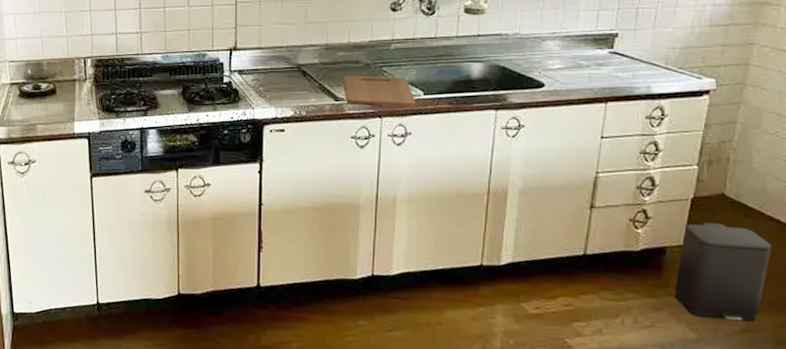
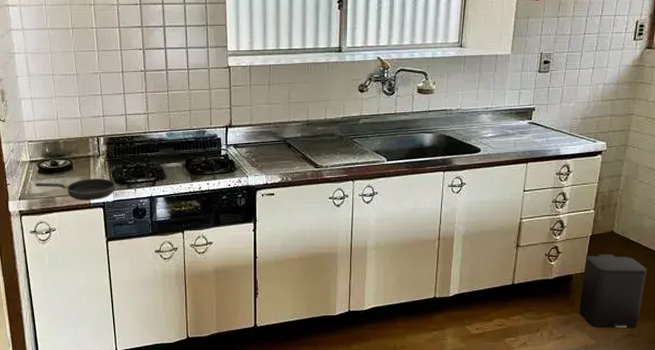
frying pan: none [14,105,102,130] -> present [34,179,115,201]
cutting board: present [343,75,416,108] -> none [322,146,381,172]

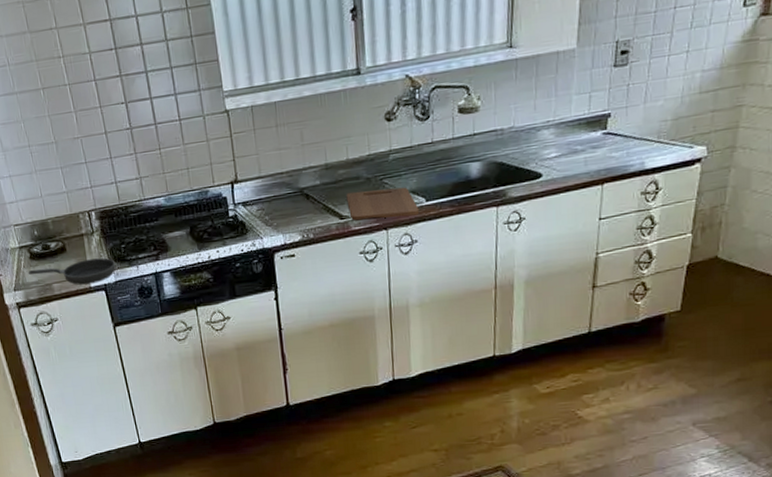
cutting board: none [322,146,381,172] -> present [346,187,420,221]
pedal bin: present [579,254,647,329] -> none [674,284,763,374]

